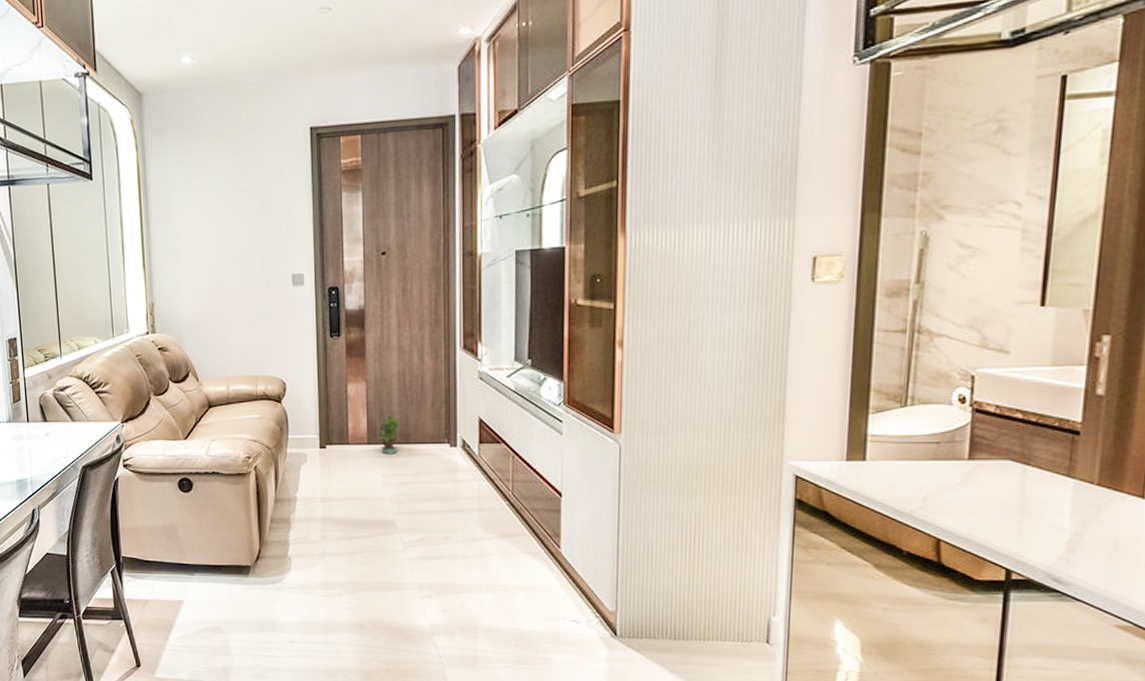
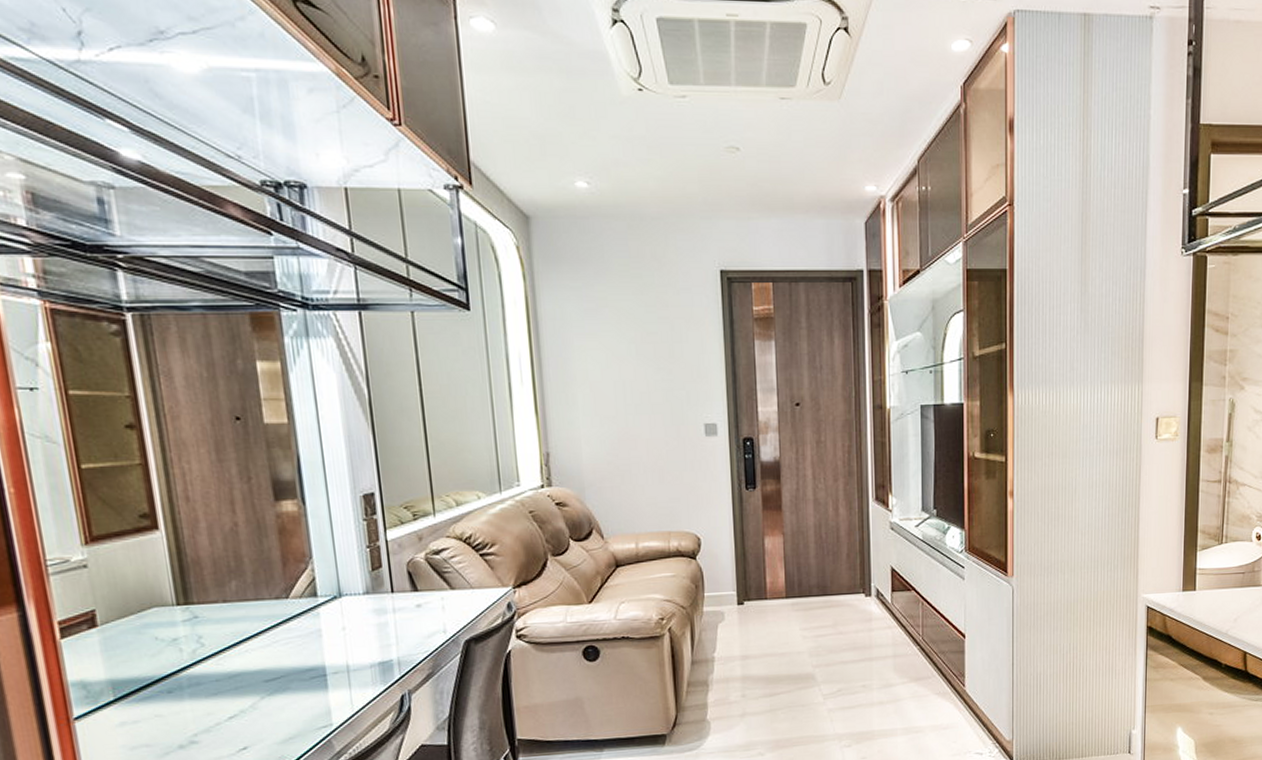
potted plant: present [375,413,402,455] -> none [793,566,819,608]

